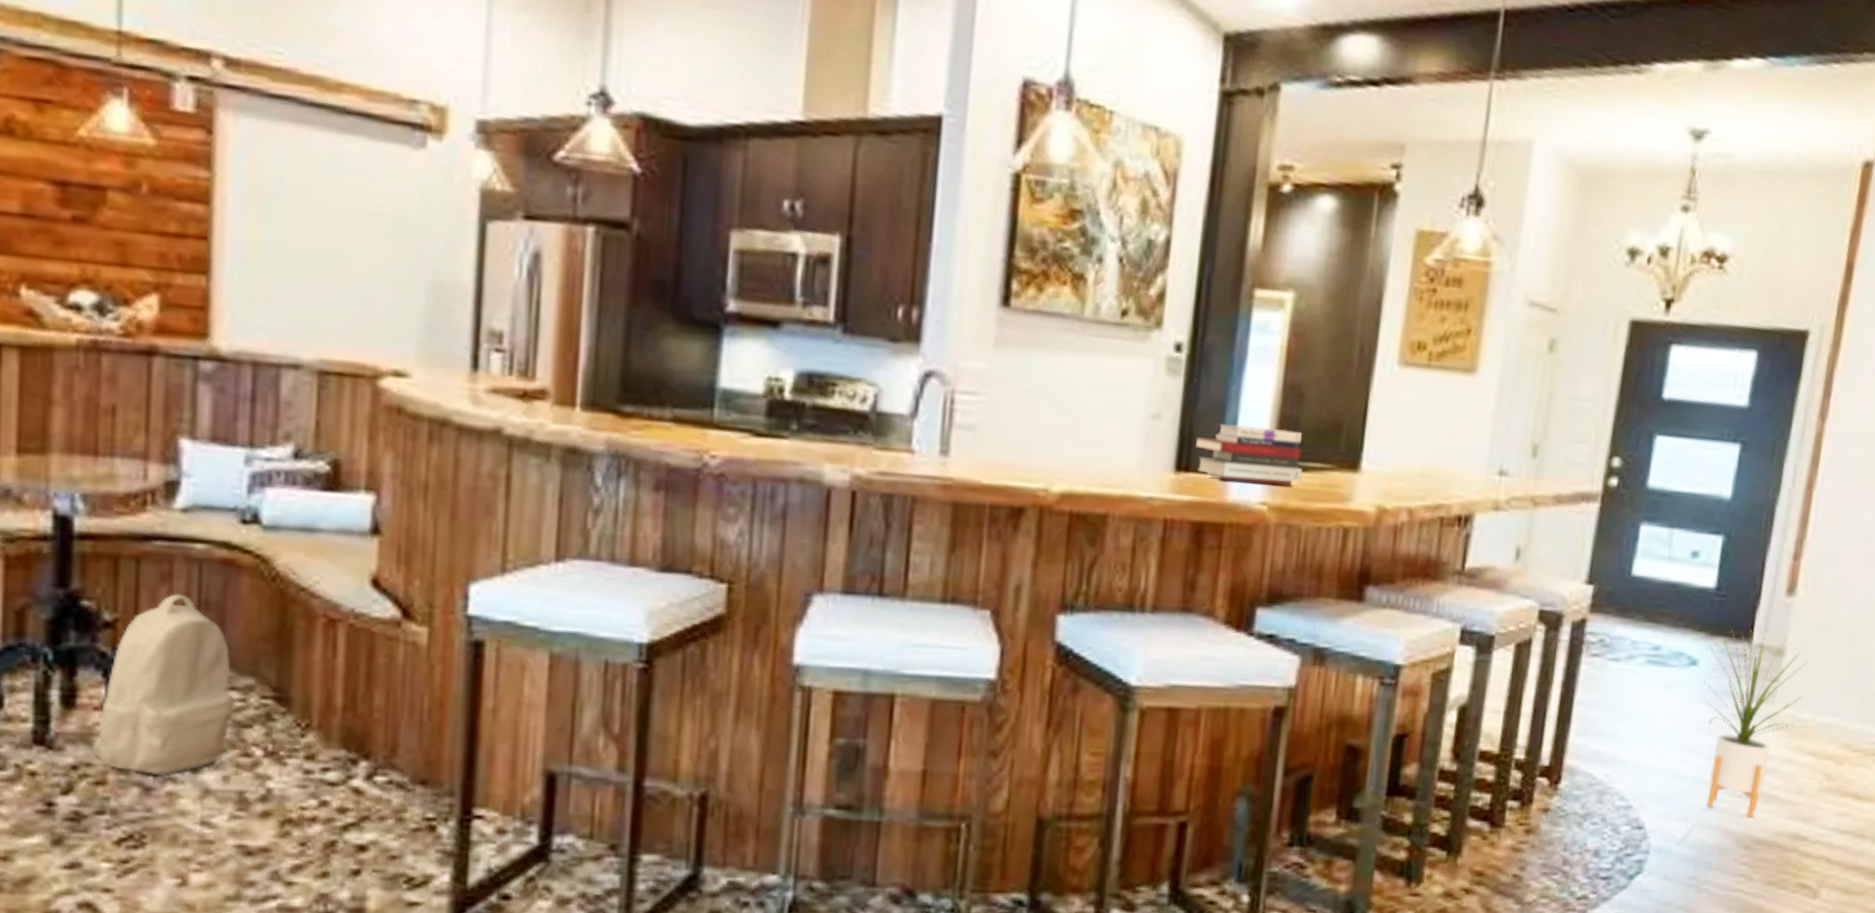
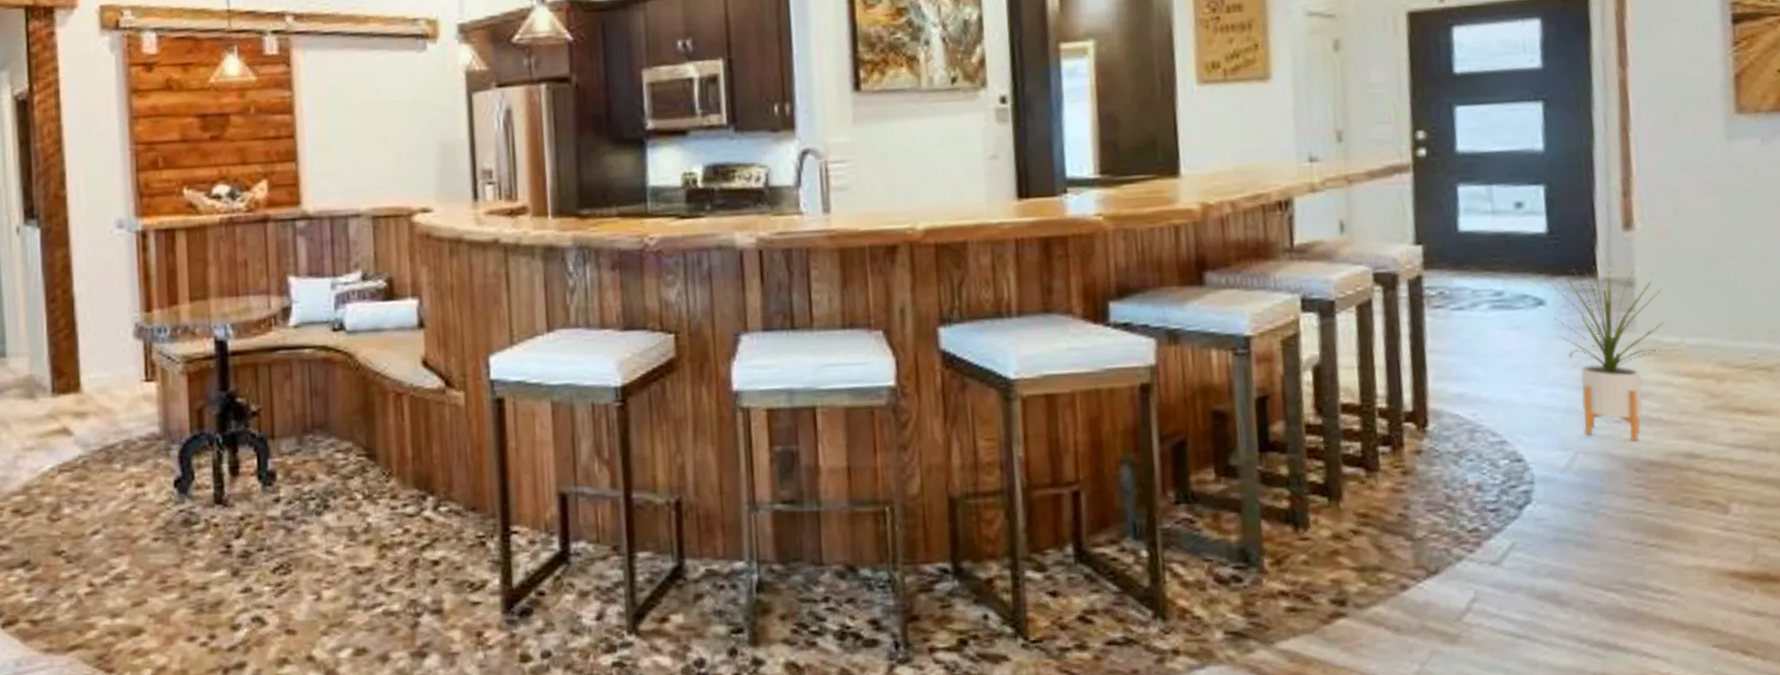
backpack: present [92,593,235,777] -> none [251,386,341,520]
books: present [1195,424,1302,487] -> none [1030,151,1129,201]

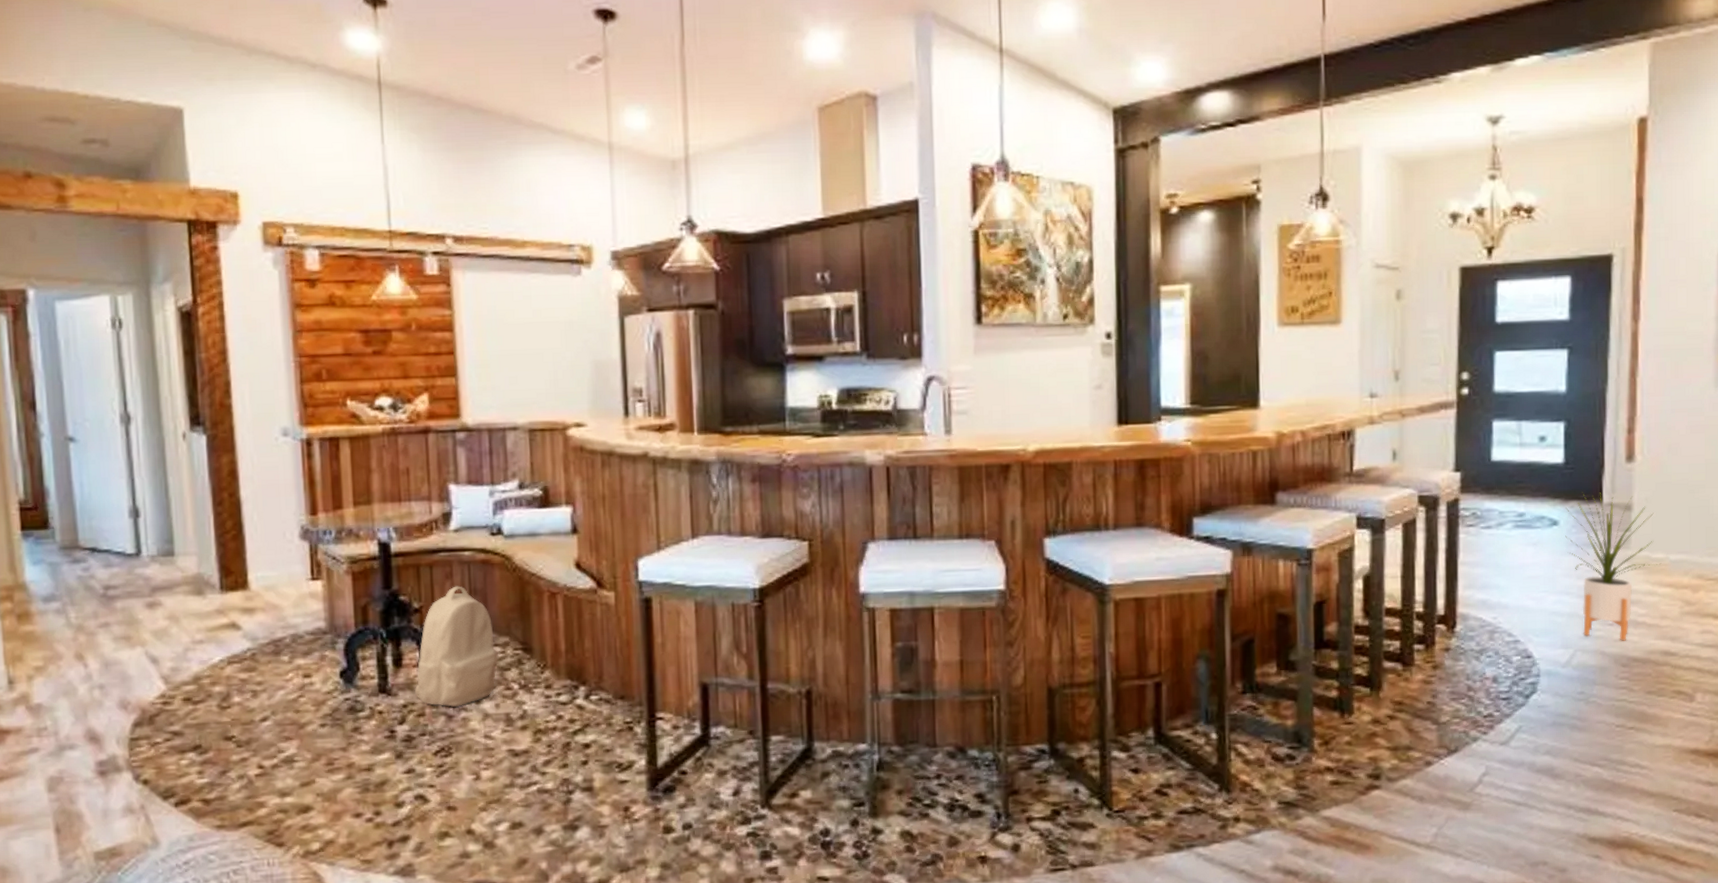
backpack: none [251,386,341,520] -> present [414,586,499,708]

